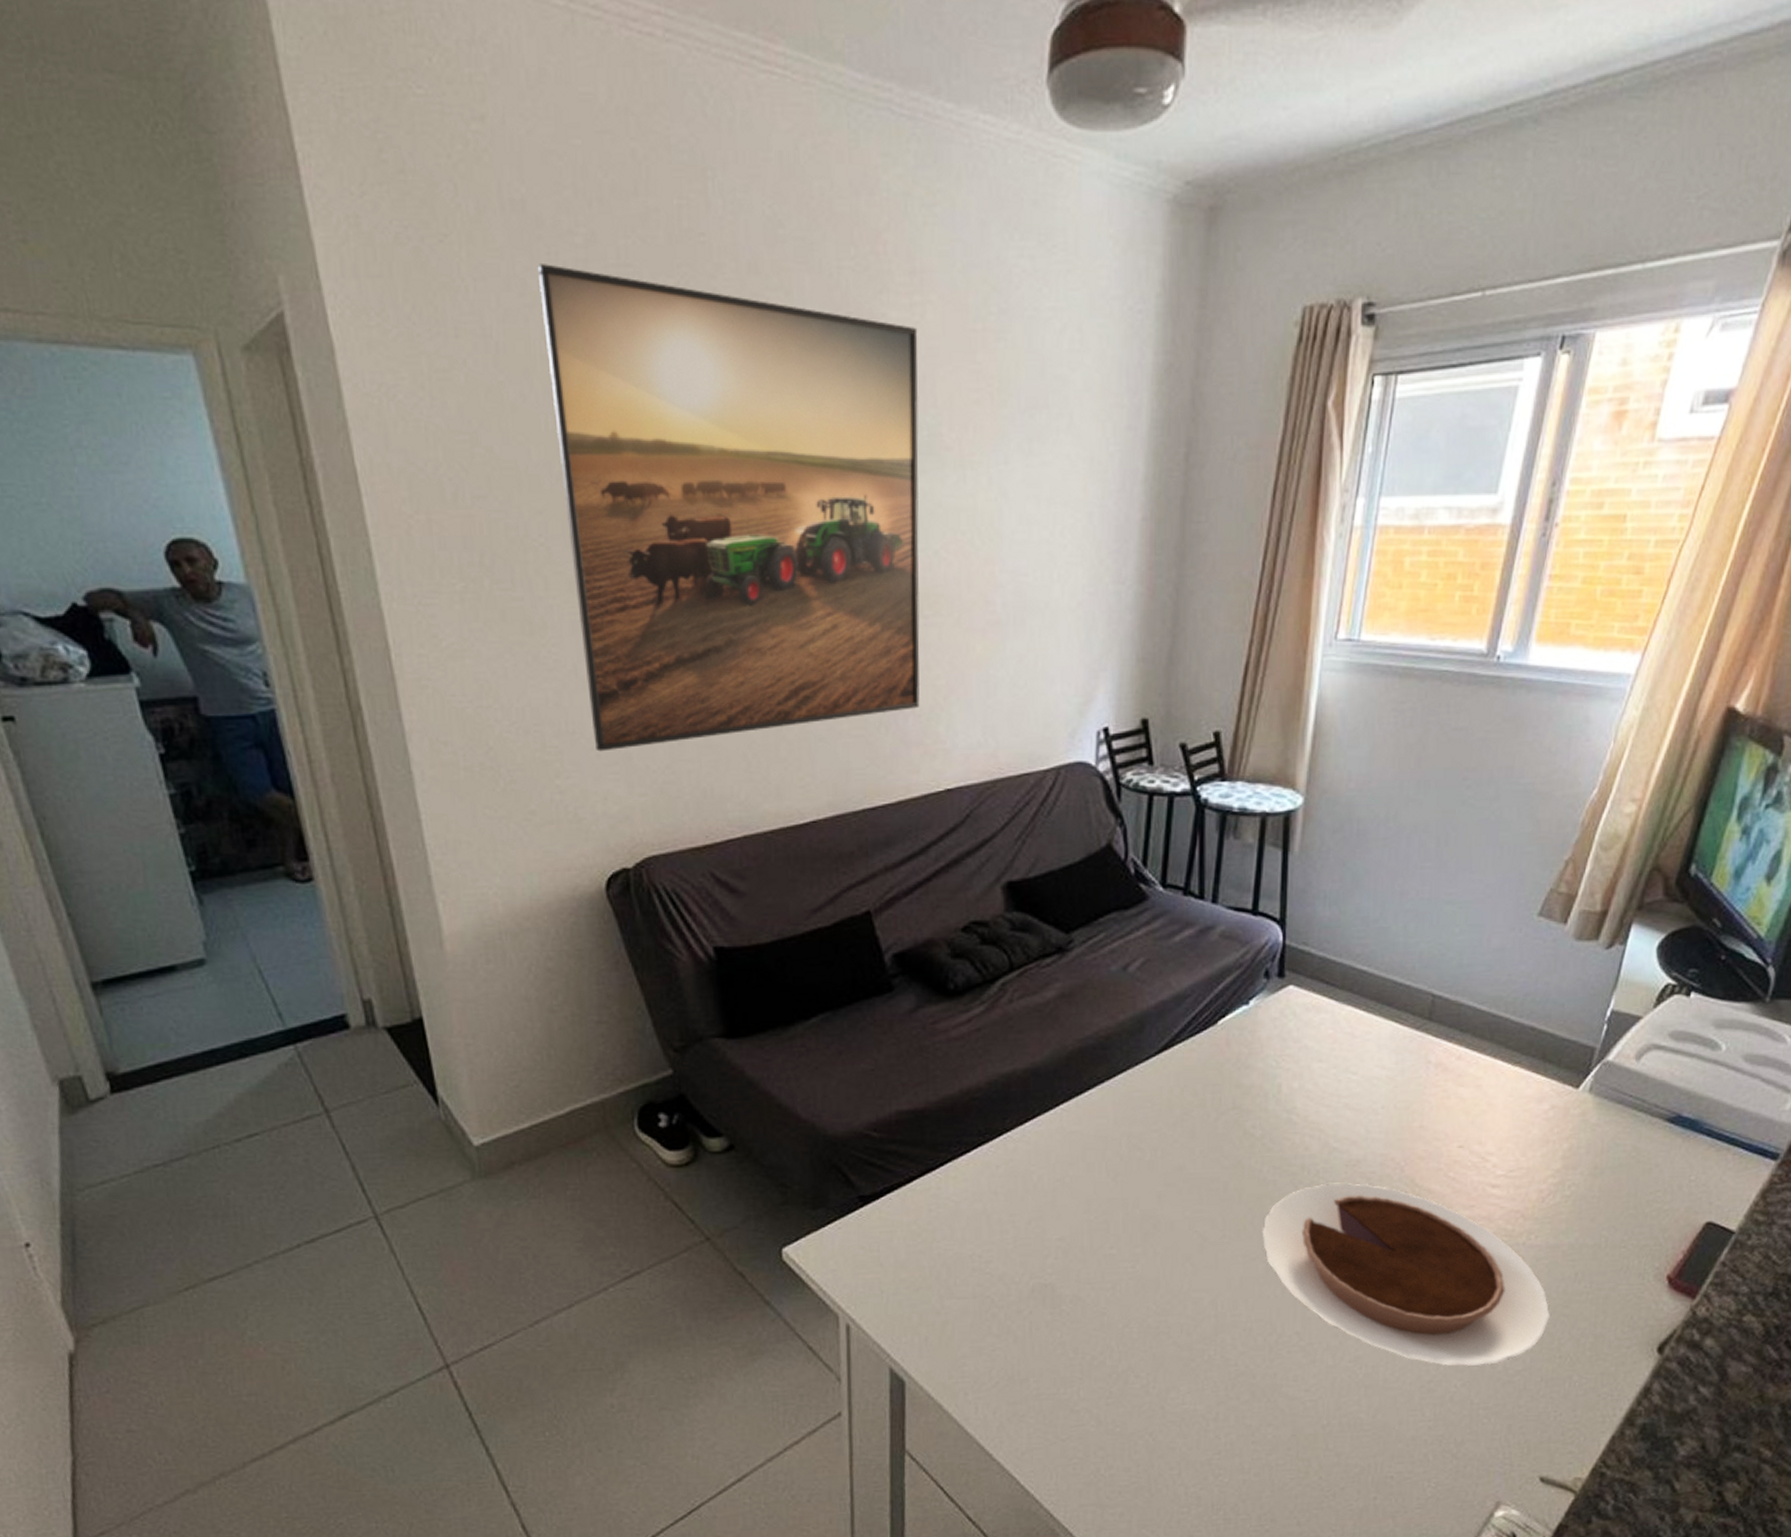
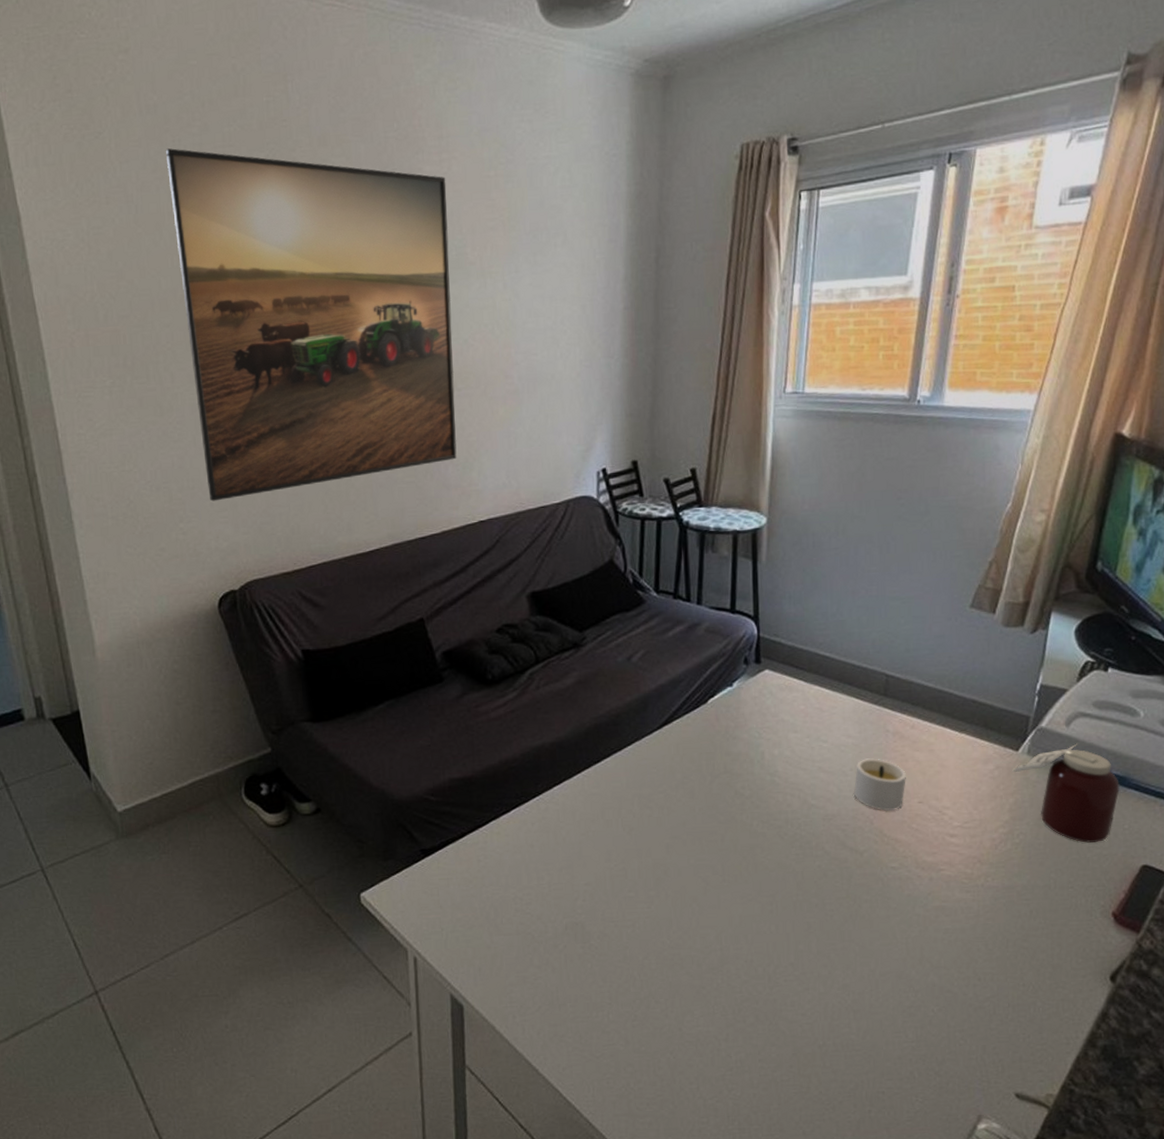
chocolate tart: present [1262,1182,1550,1366] -> none [755,834,1011,993]
candle: none [1383,1094,1447,1156] -> present [853,758,906,811]
jar: none [1570,1080,1690,1196] -> present [1012,743,1120,843]

